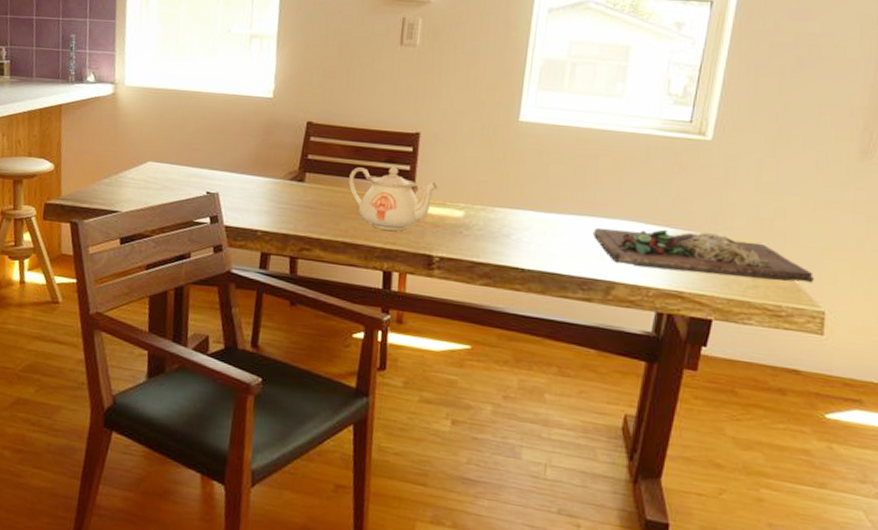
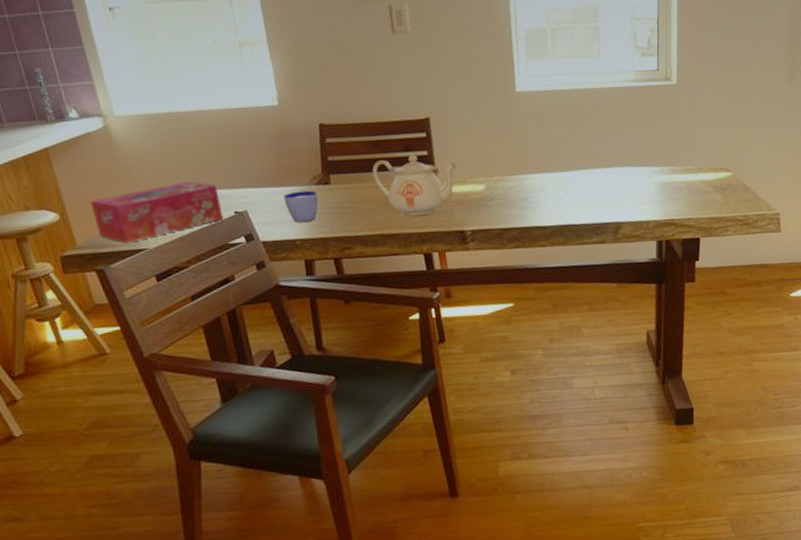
tissue box: none [82,155,197,203] -> present [90,181,224,243]
cup: none [255,183,290,215] -> present [283,190,319,222]
cutting board: present [594,227,815,283] -> none [596,165,769,206]

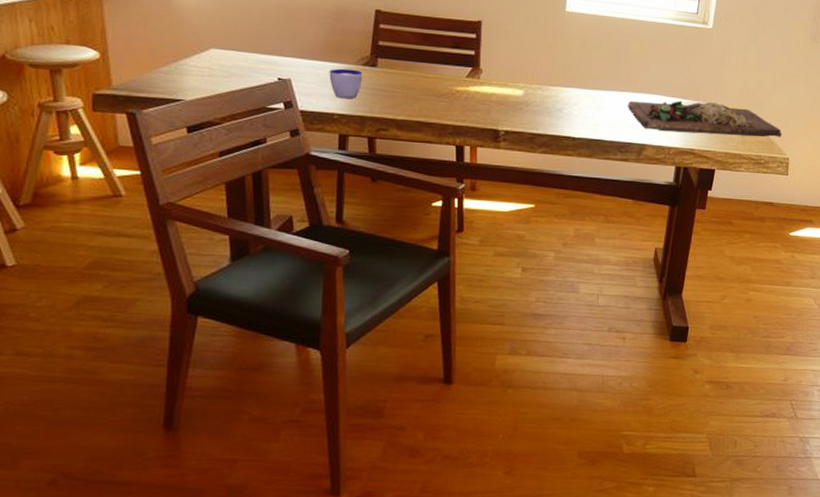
tissue box: present [90,181,224,243] -> none [134,42,266,92]
teapot: present [372,152,457,216] -> none [419,50,501,109]
cutting board: none [596,165,769,206] -> present [628,100,783,137]

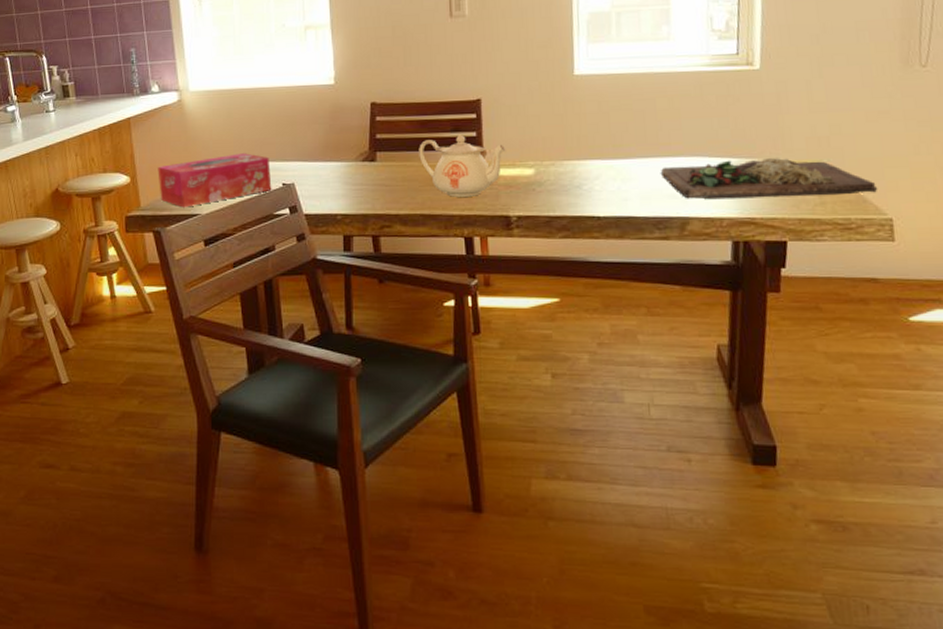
tissue box: none [134,42,266,92] -> present [158,153,272,208]
cup: present [329,68,363,98] -> none [330,166,363,197]
teapot: none [419,50,501,109] -> present [419,133,506,197]

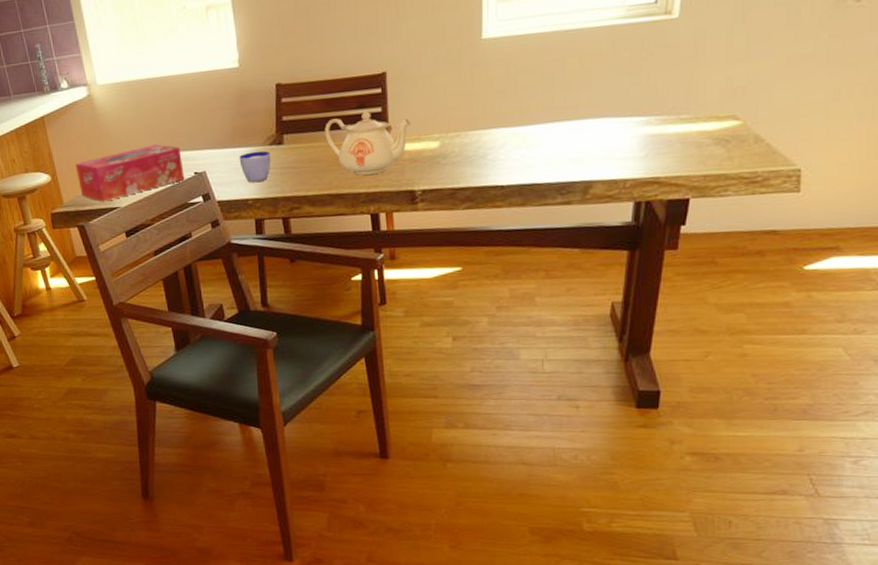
cup: none [330,166,363,197] -> present [239,150,271,182]
cutting board: present [661,158,878,199] -> none [567,113,790,162]

